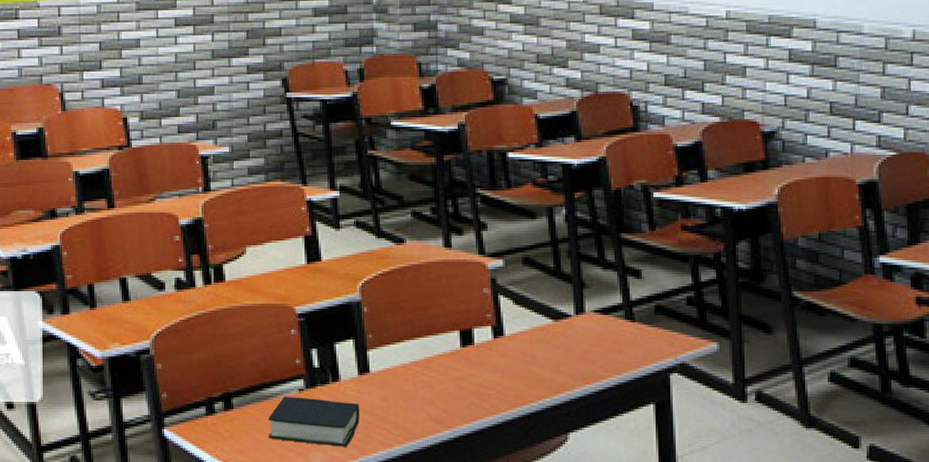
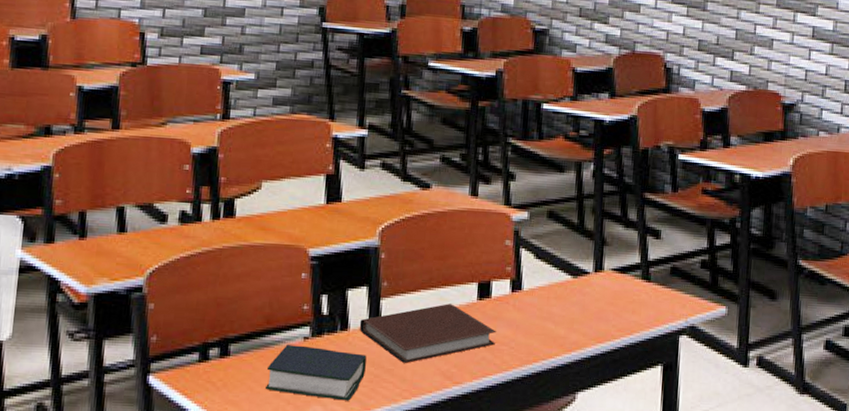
notebook: none [349,352,482,411] -> present [359,304,496,364]

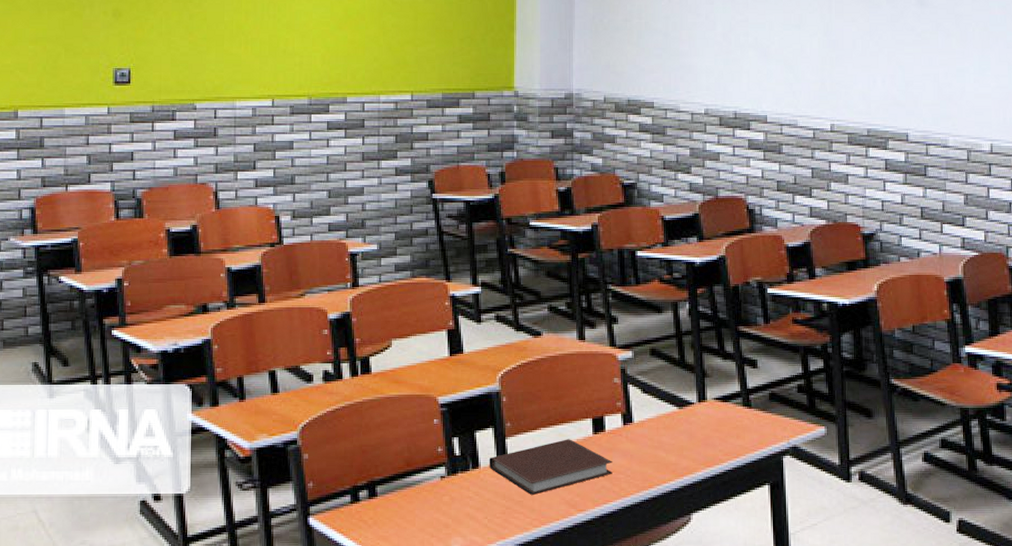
book: present [266,345,367,401] -> none [411,484,498,532]

